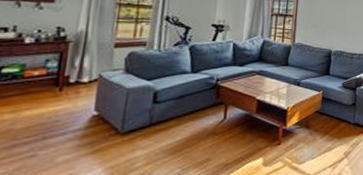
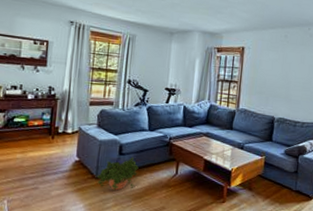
potted plant: none [122,104,178,146] -> present [97,156,139,191]

